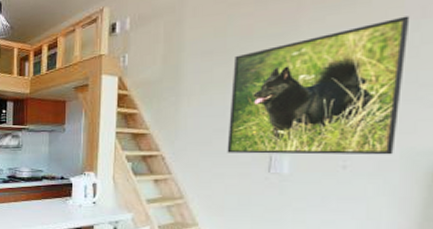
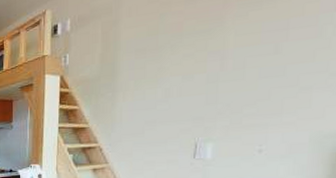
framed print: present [227,16,410,155] -> none [157,9,325,143]

